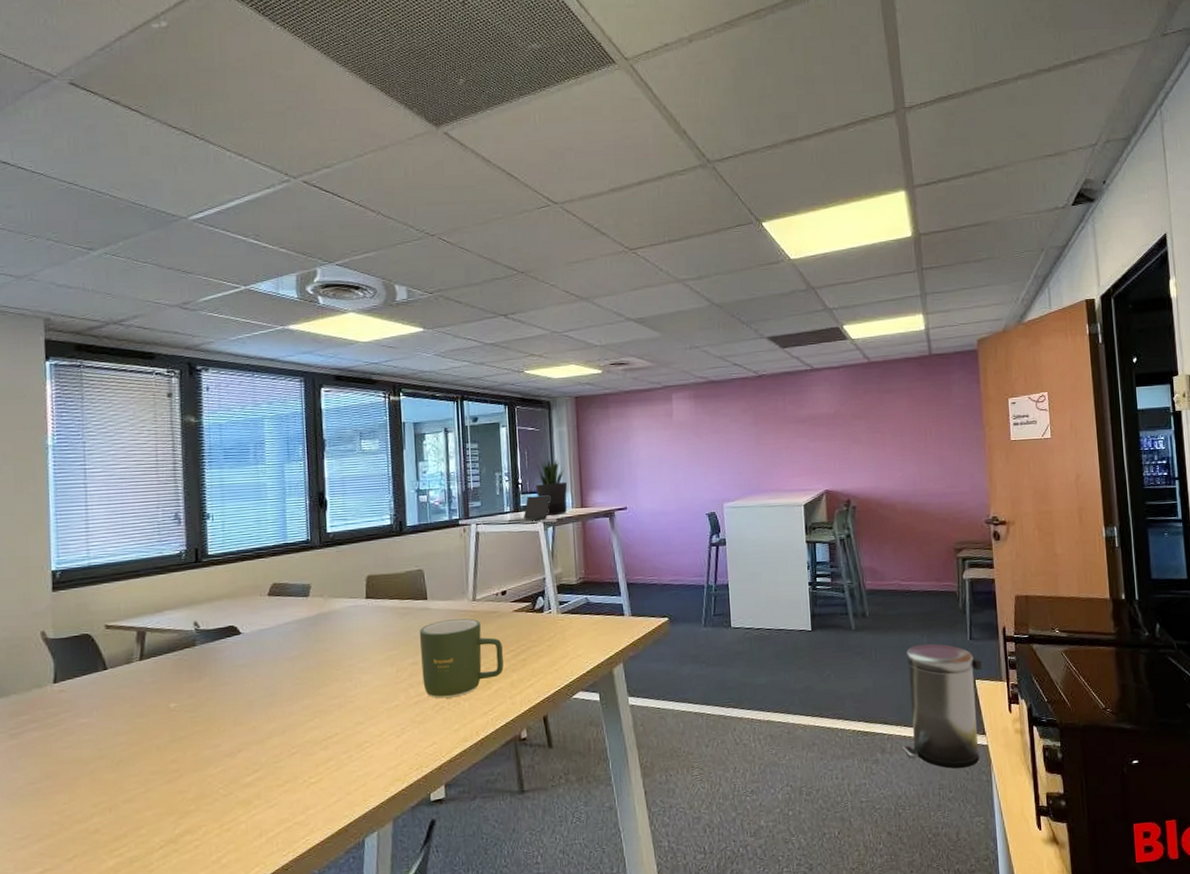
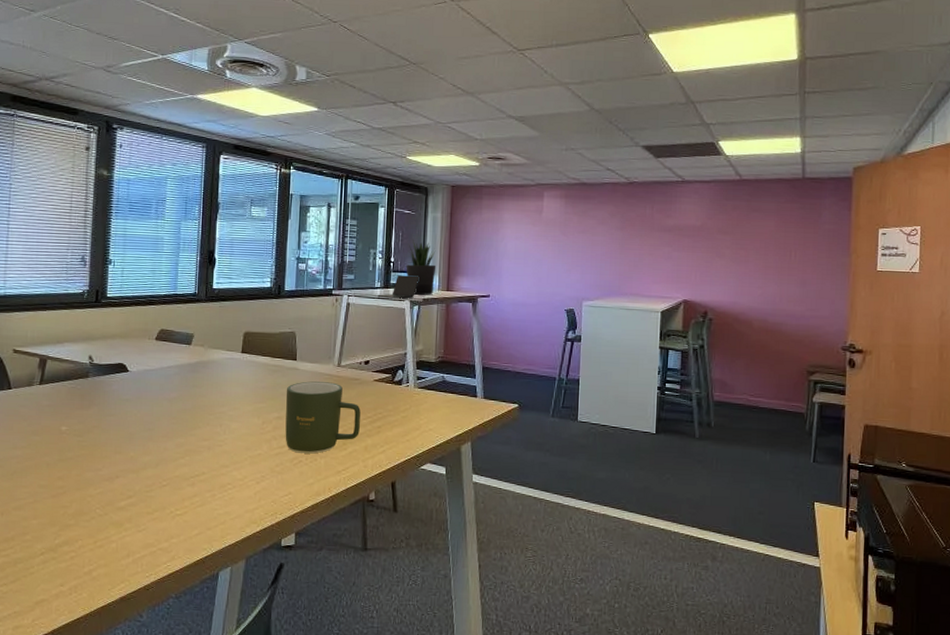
pedal bin: present [902,643,982,769] -> none [733,460,823,586]

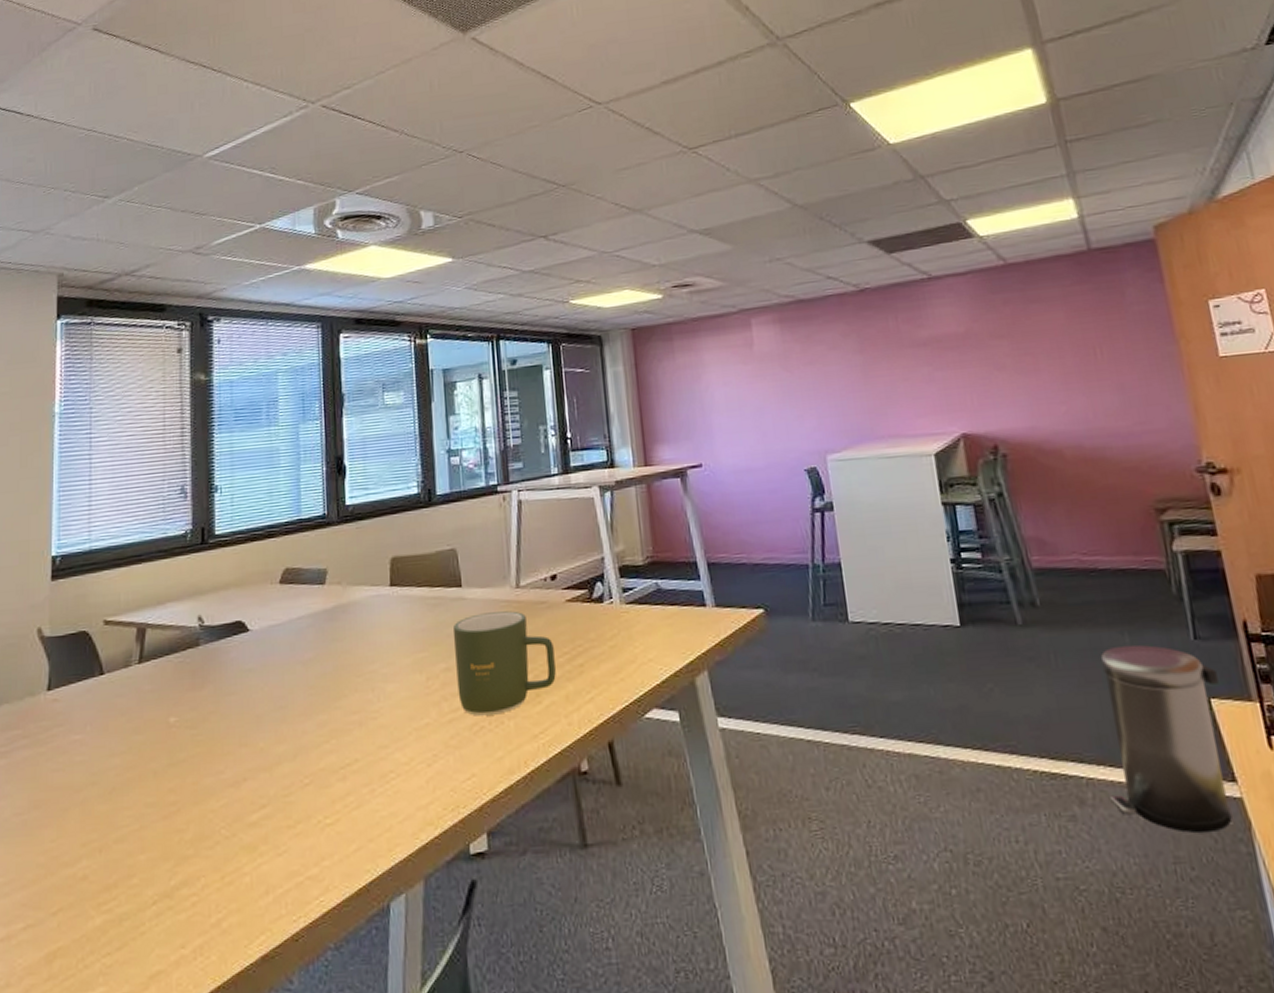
laptop: present [377,275,419,299] -> none [556,451,607,488]
planter: present [406,240,437,295] -> none [587,405,627,477]
pedal bin: none [733,460,823,586] -> present [1100,644,1232,833]

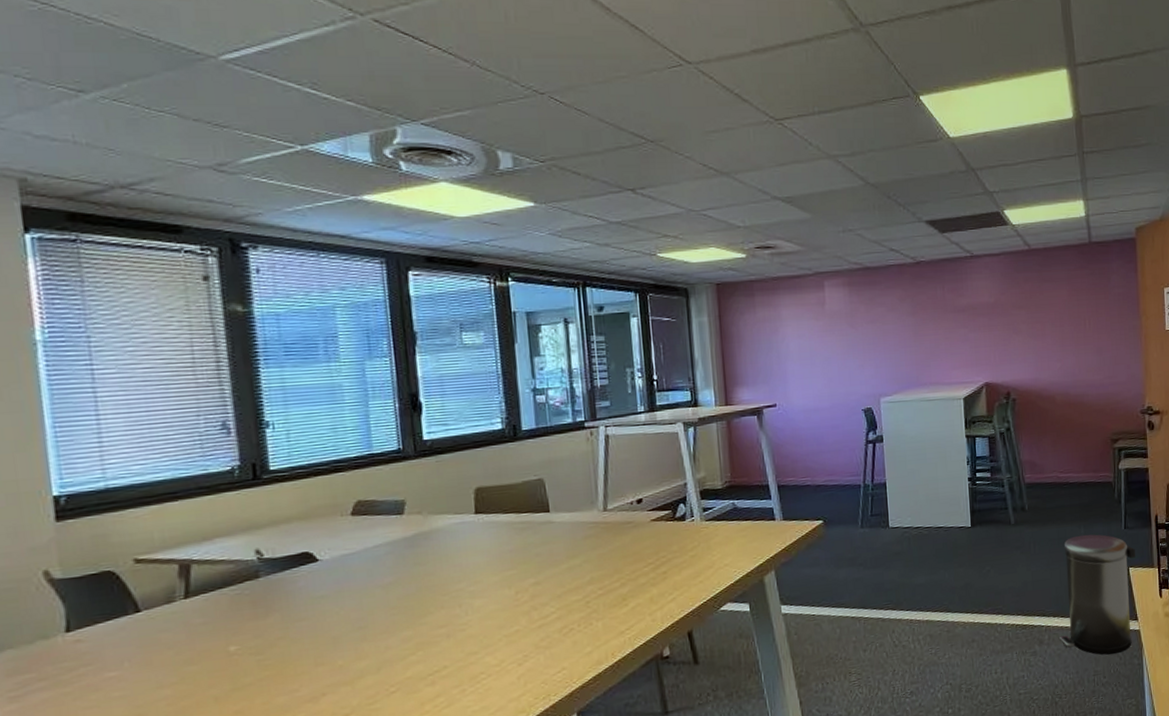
mug: present [452,611,556,716] -> none [541,530,641,620]

